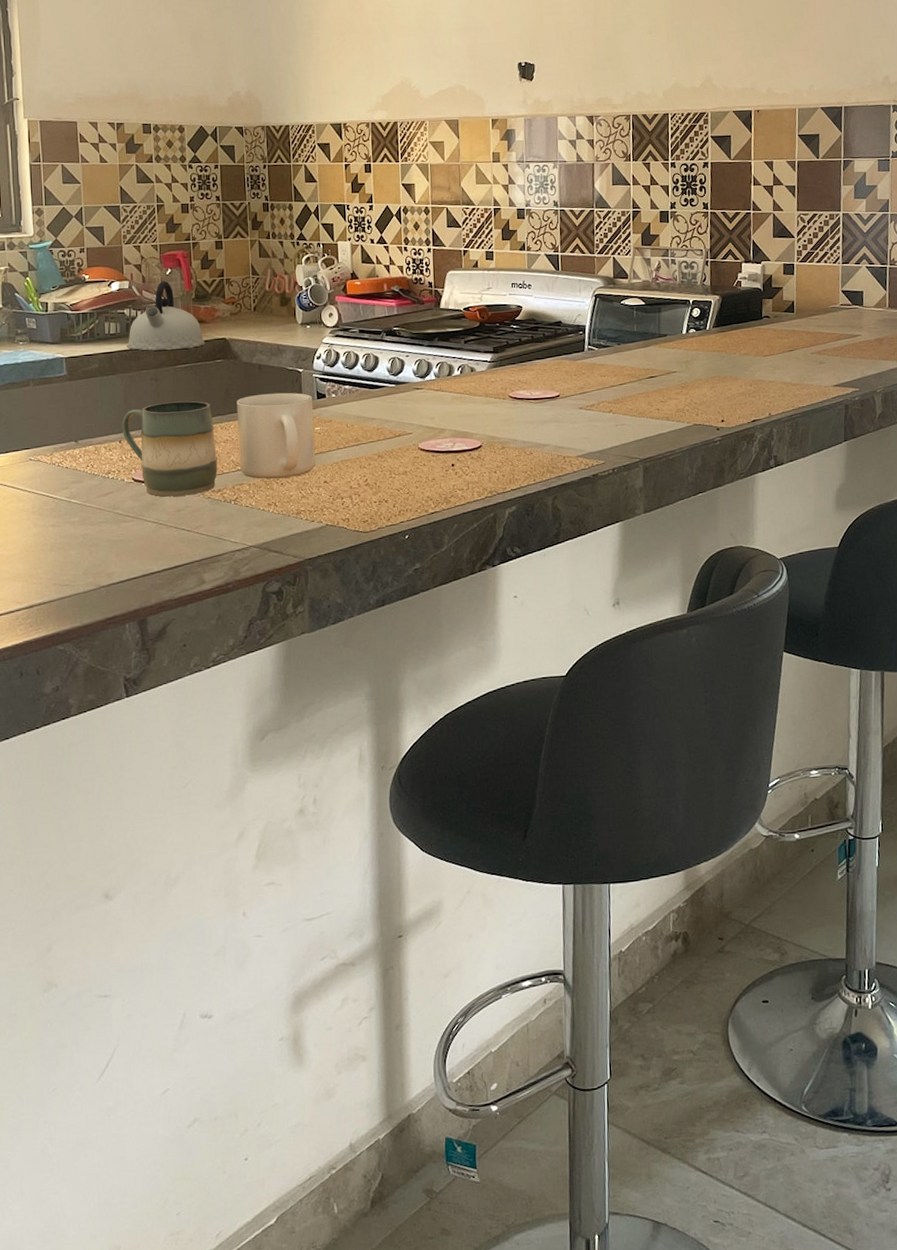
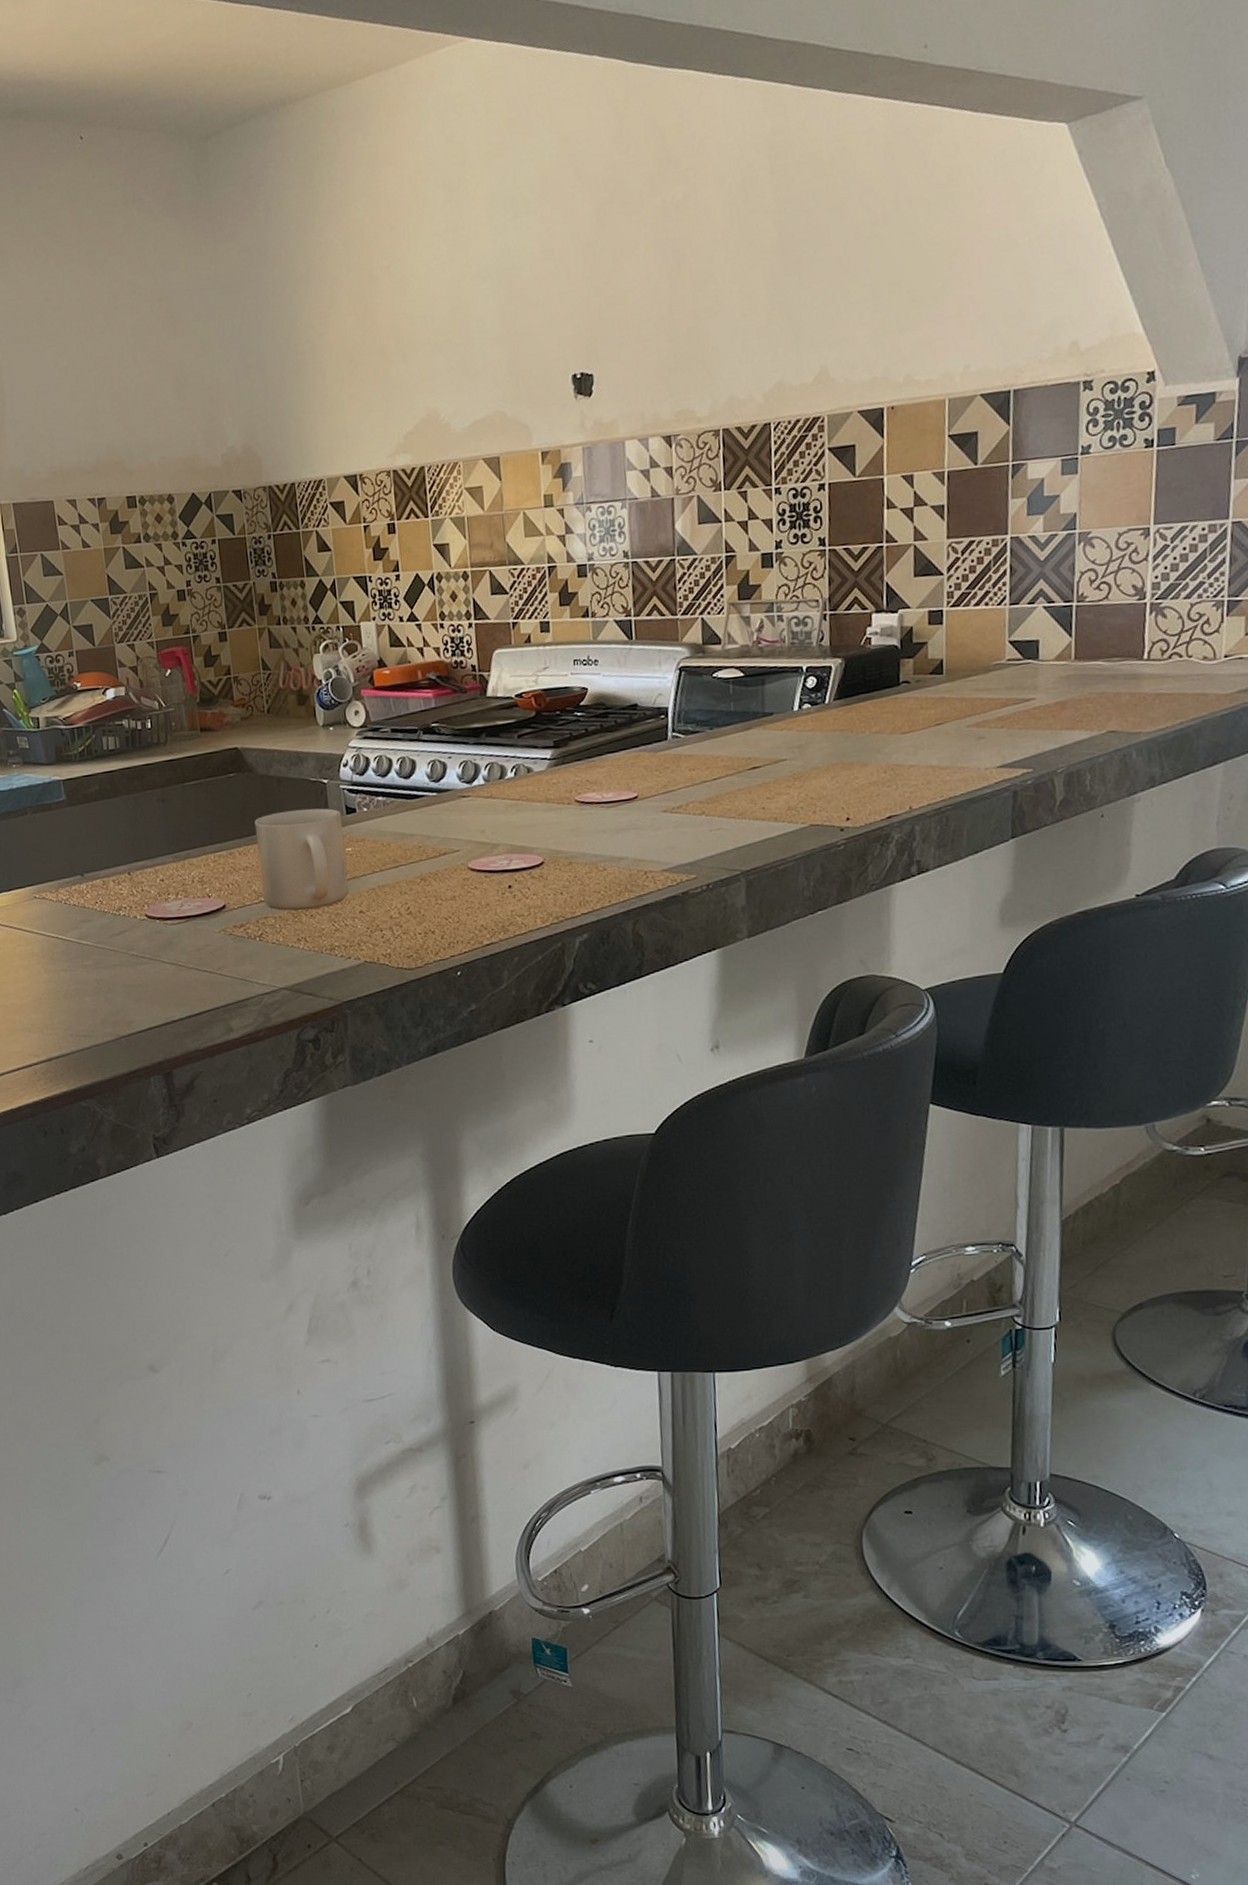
mug: present [121,401,218,497] -> none [129,823,239,935]
kettle: present [127,280,205,351] -> none [128,683,214,768]

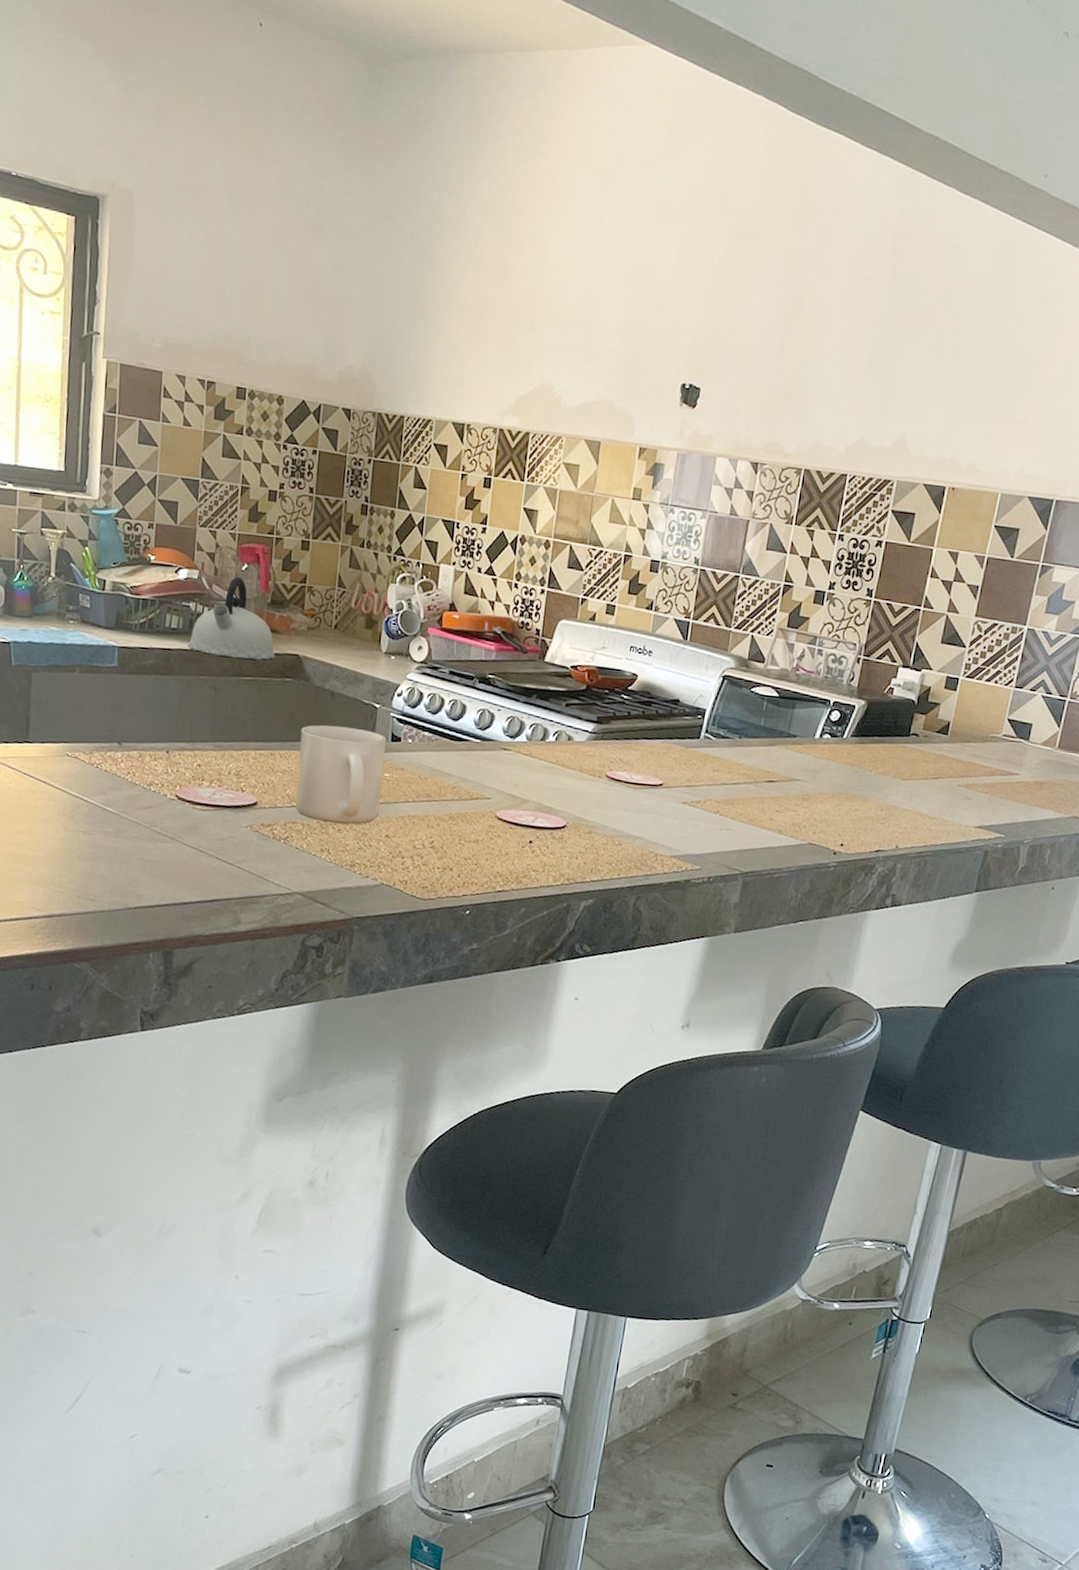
kettle: none [128,683,214,768] -> present [188,576,275,660]

